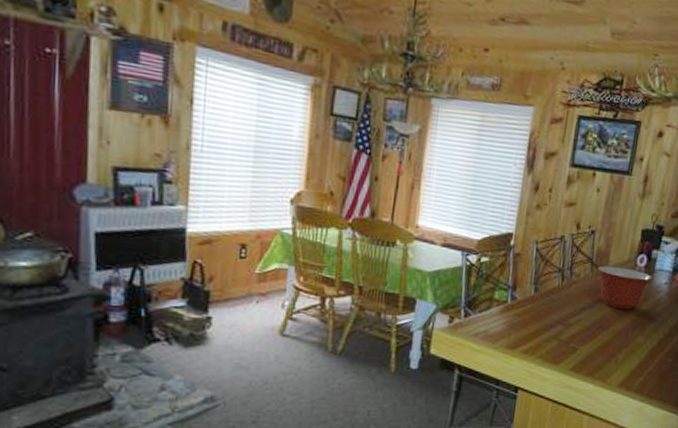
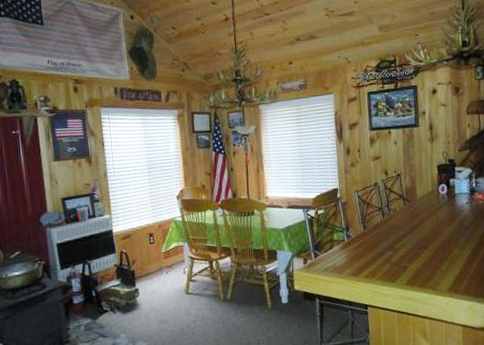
mixing bowl: present [597,265,652,310] -> none [409,197,455,230]

